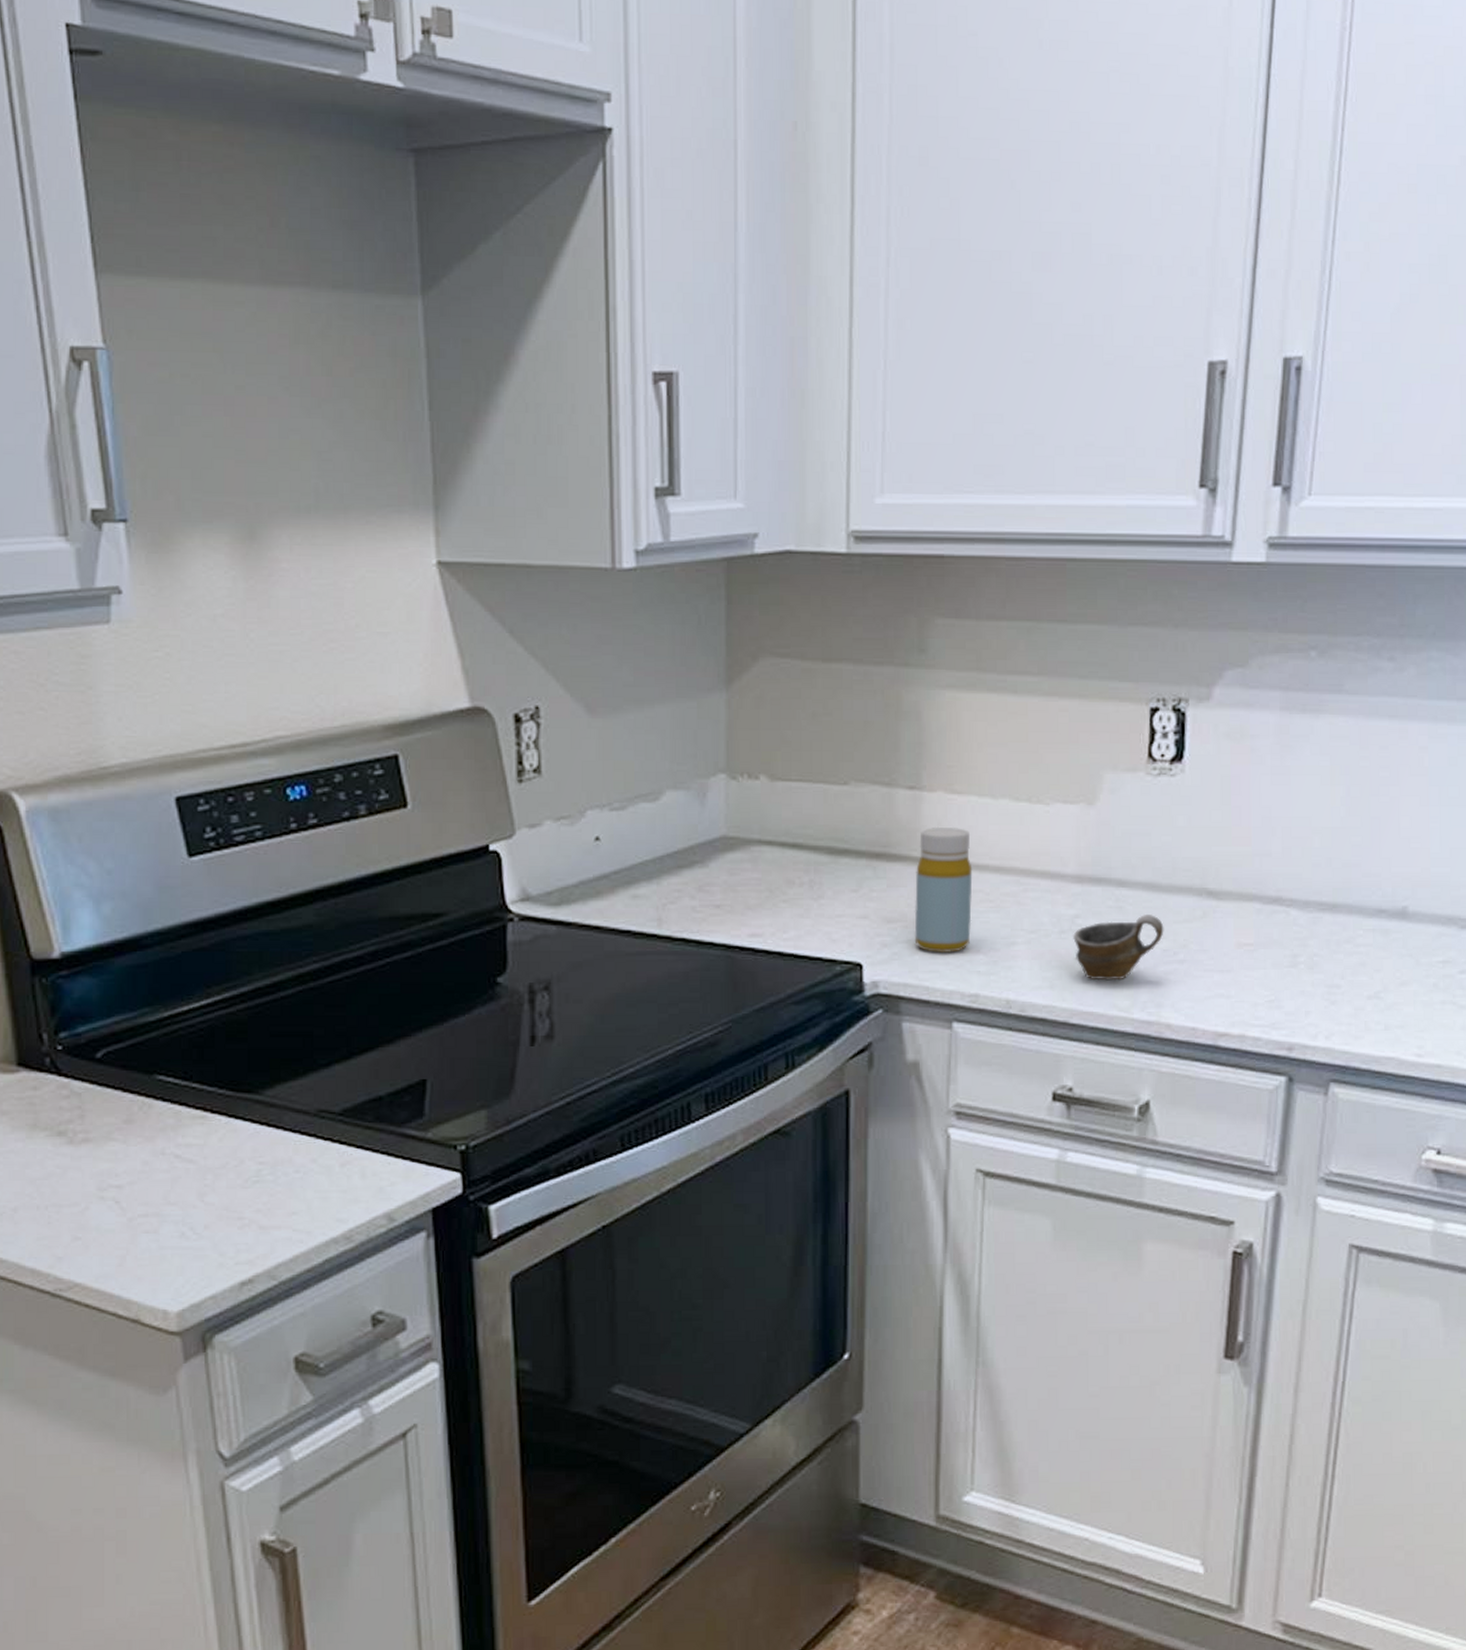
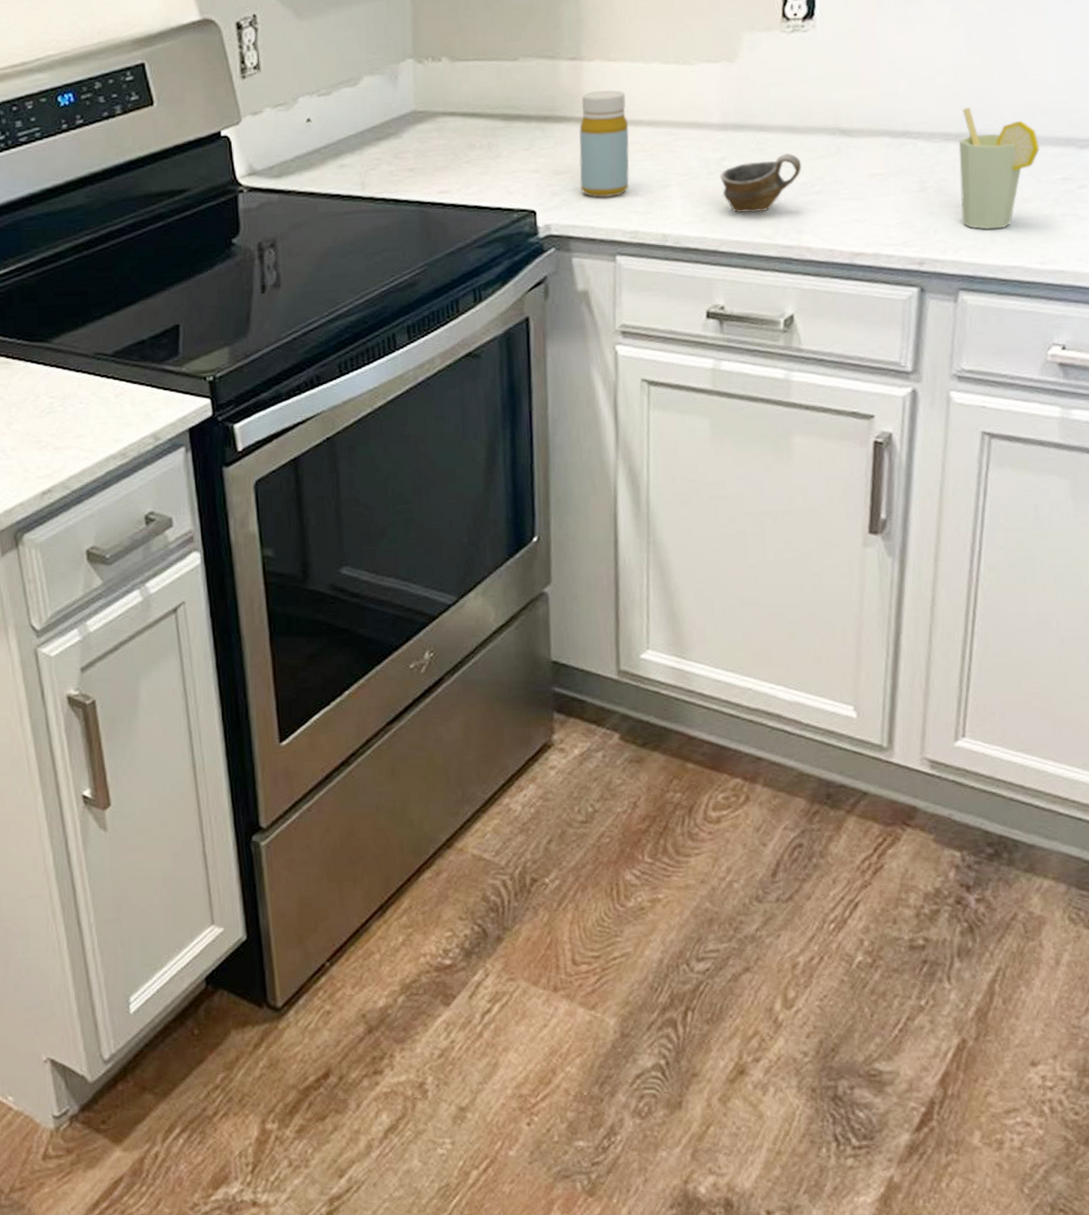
cup: none [1334,874,1419,1014] -> present [958,106,1040,230]

